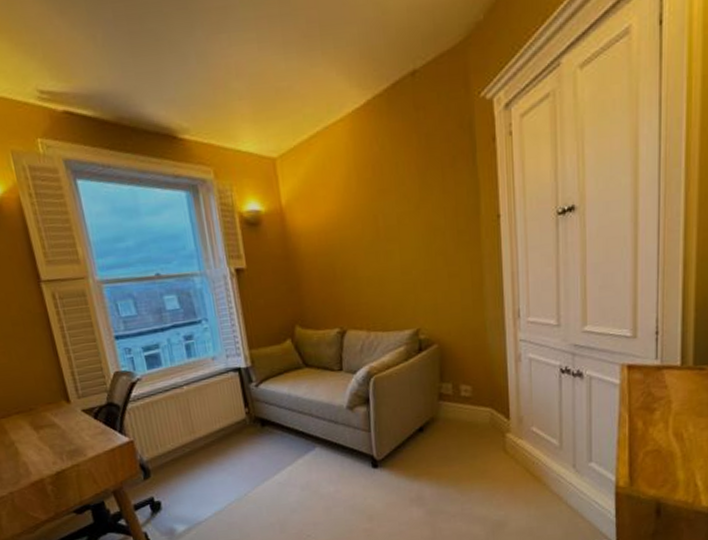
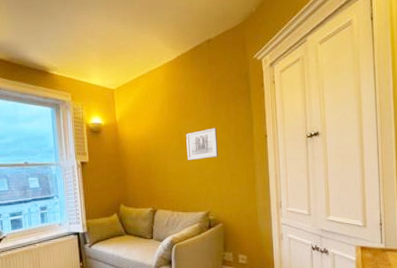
wall art: none [383,207,431,259] -> present [186,127,219,161]

